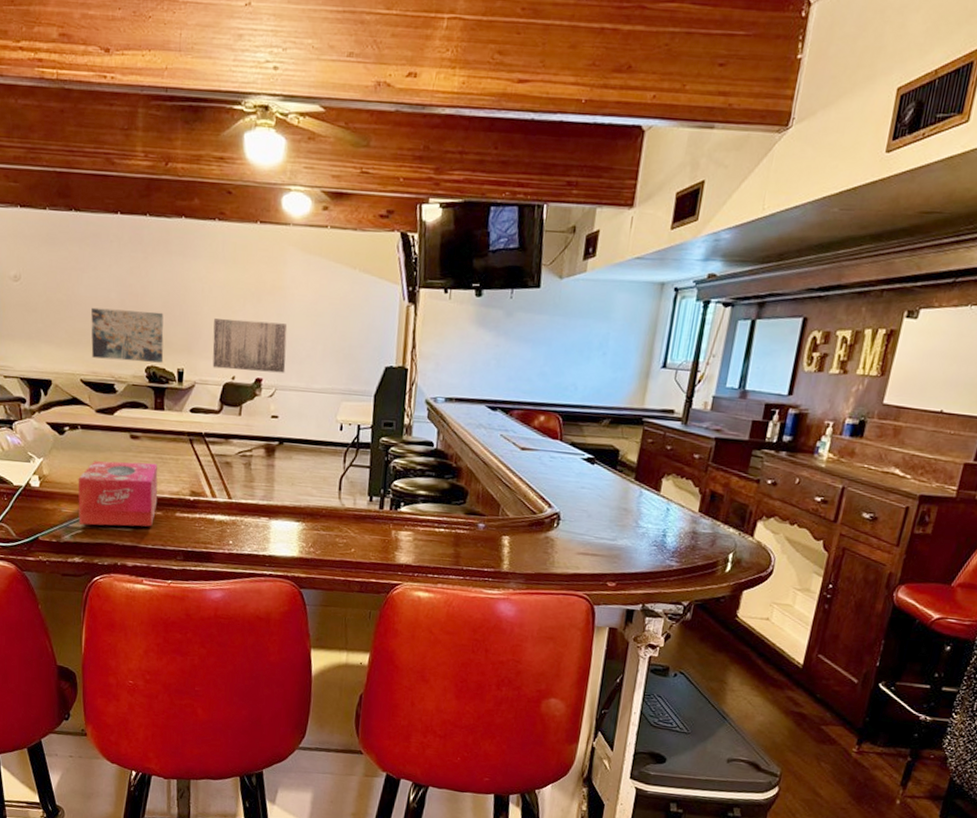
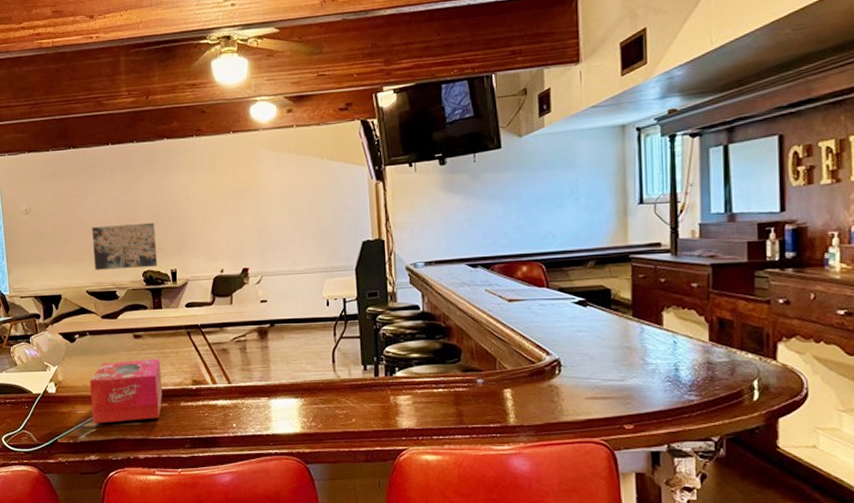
wall art: present [212,318,287,373] -> none [200,216,269,264]

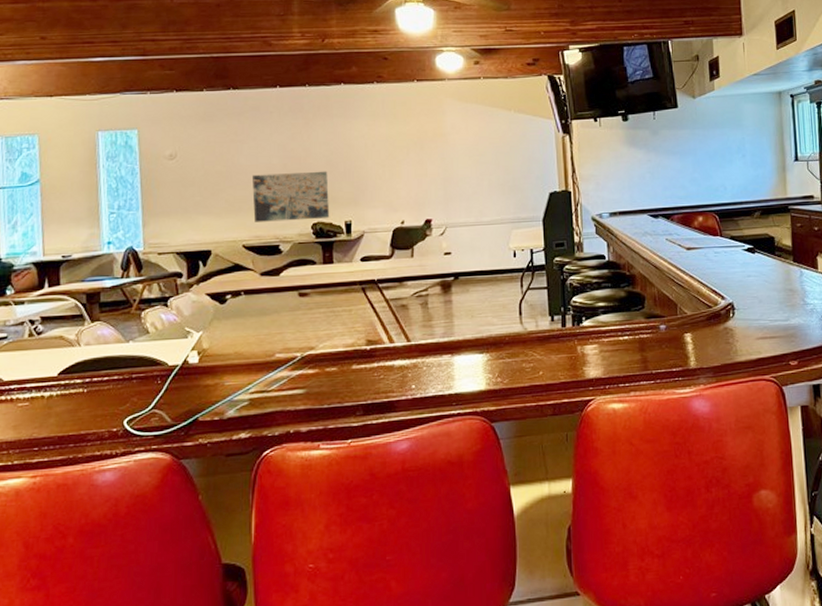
tissue box: present [89,358,163,423] -> none [242,318,332,396]

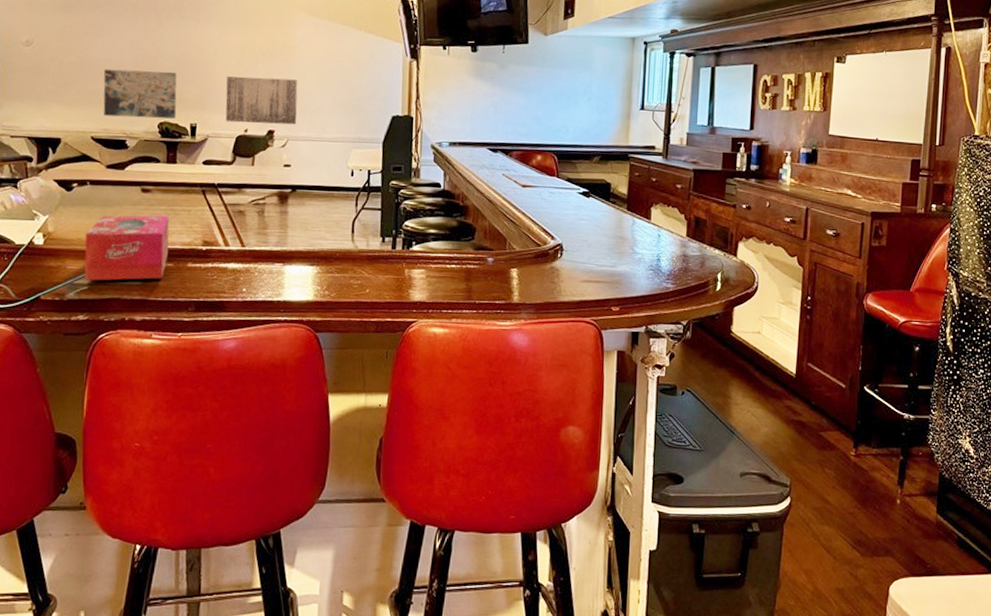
tissue box: none [242,318,332,396] -> present [84,215,170,281]
wall art: none [379,166,454,216] -> present [225,76,298,125]

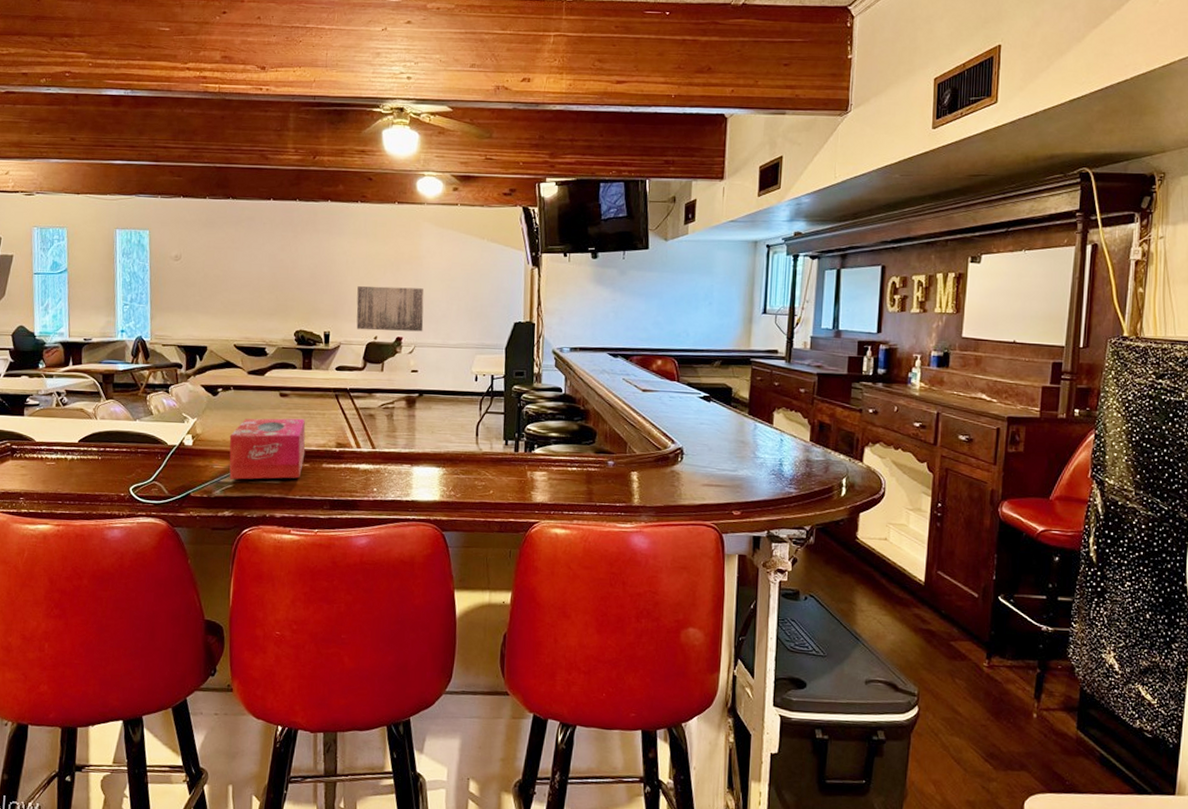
wall art: present [103,69,177,119] -> none [244,281,312,327]

